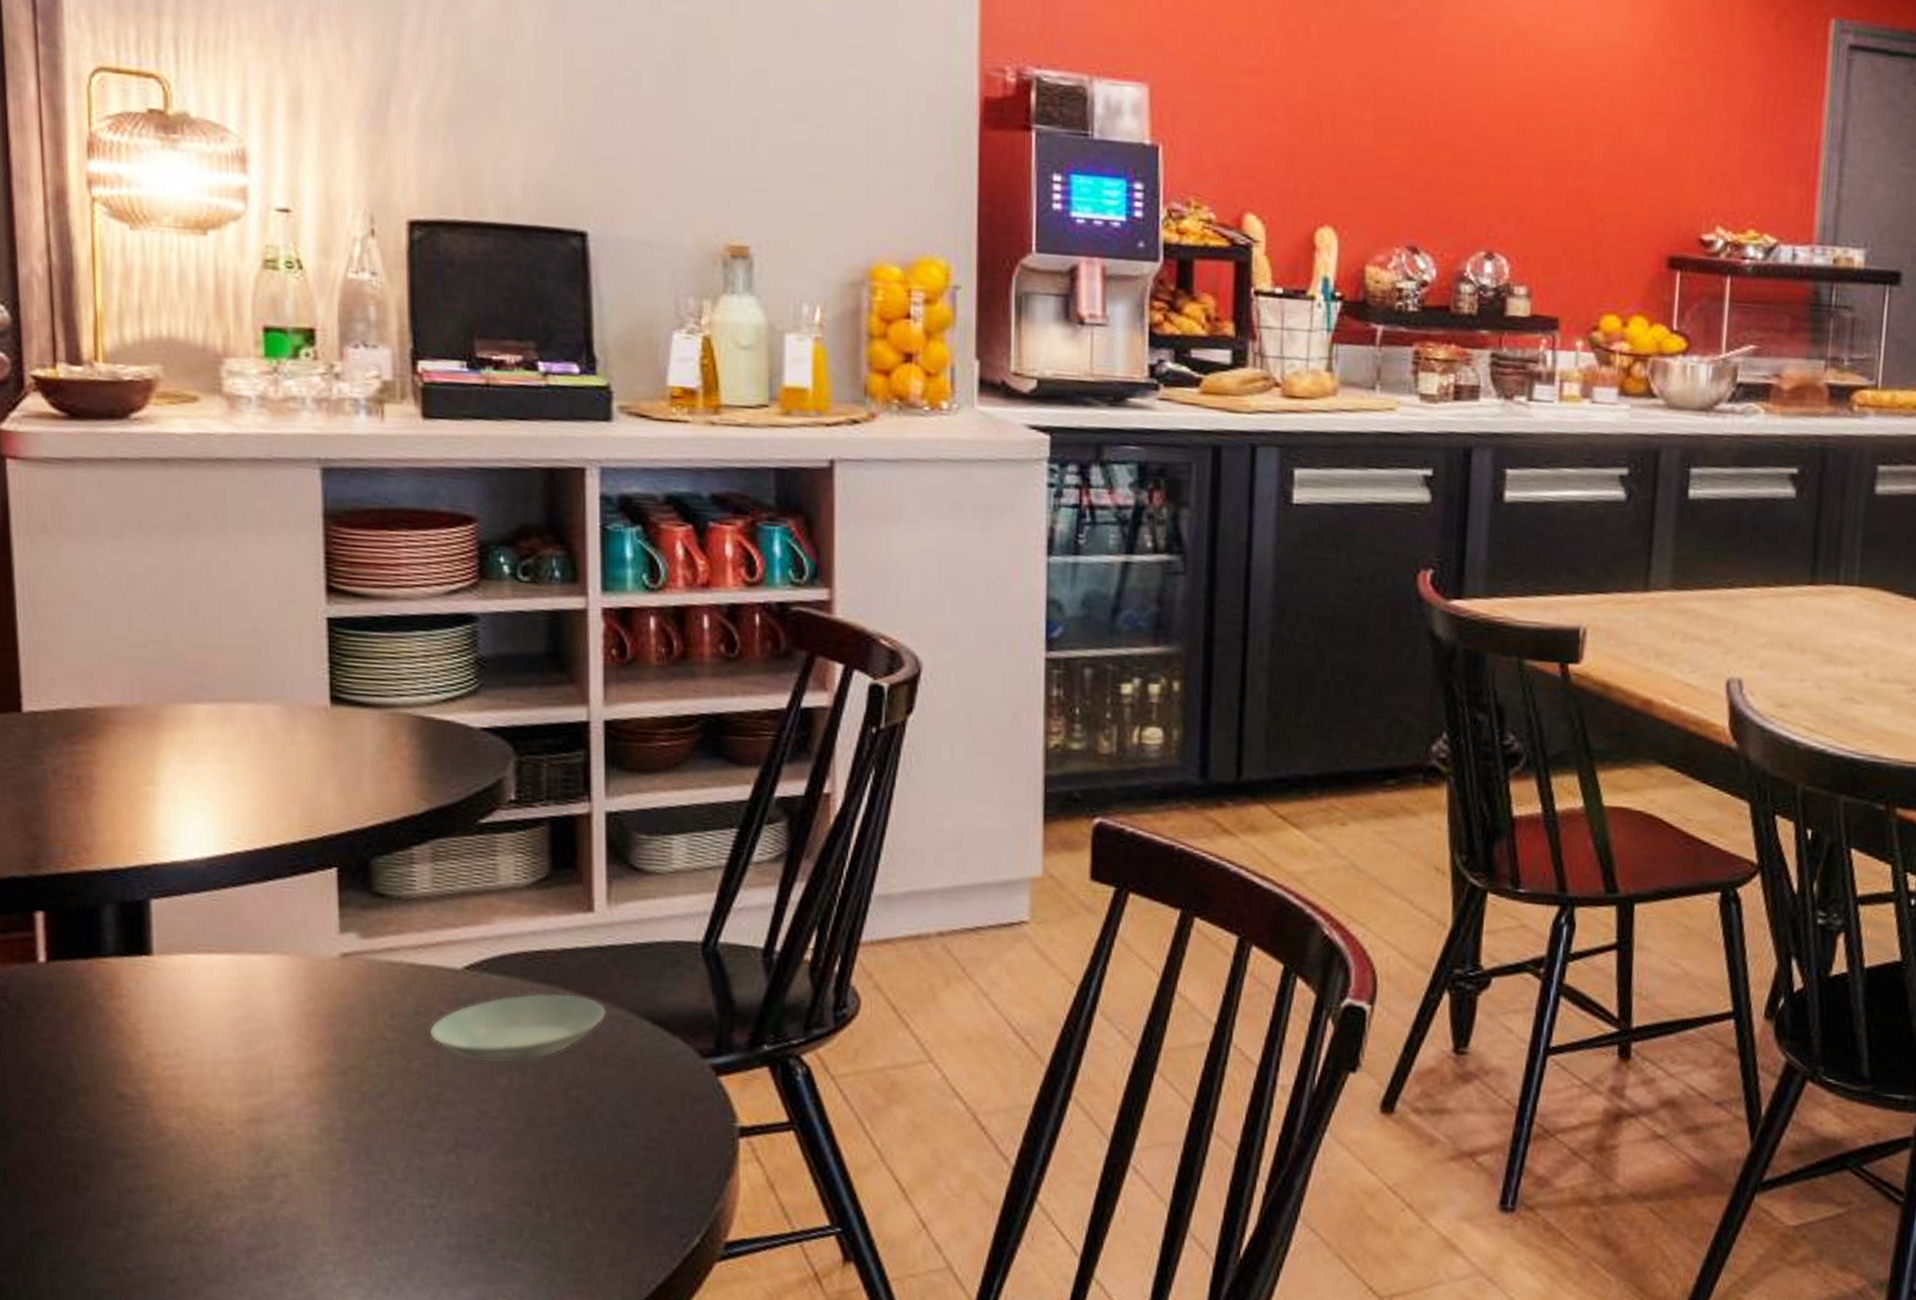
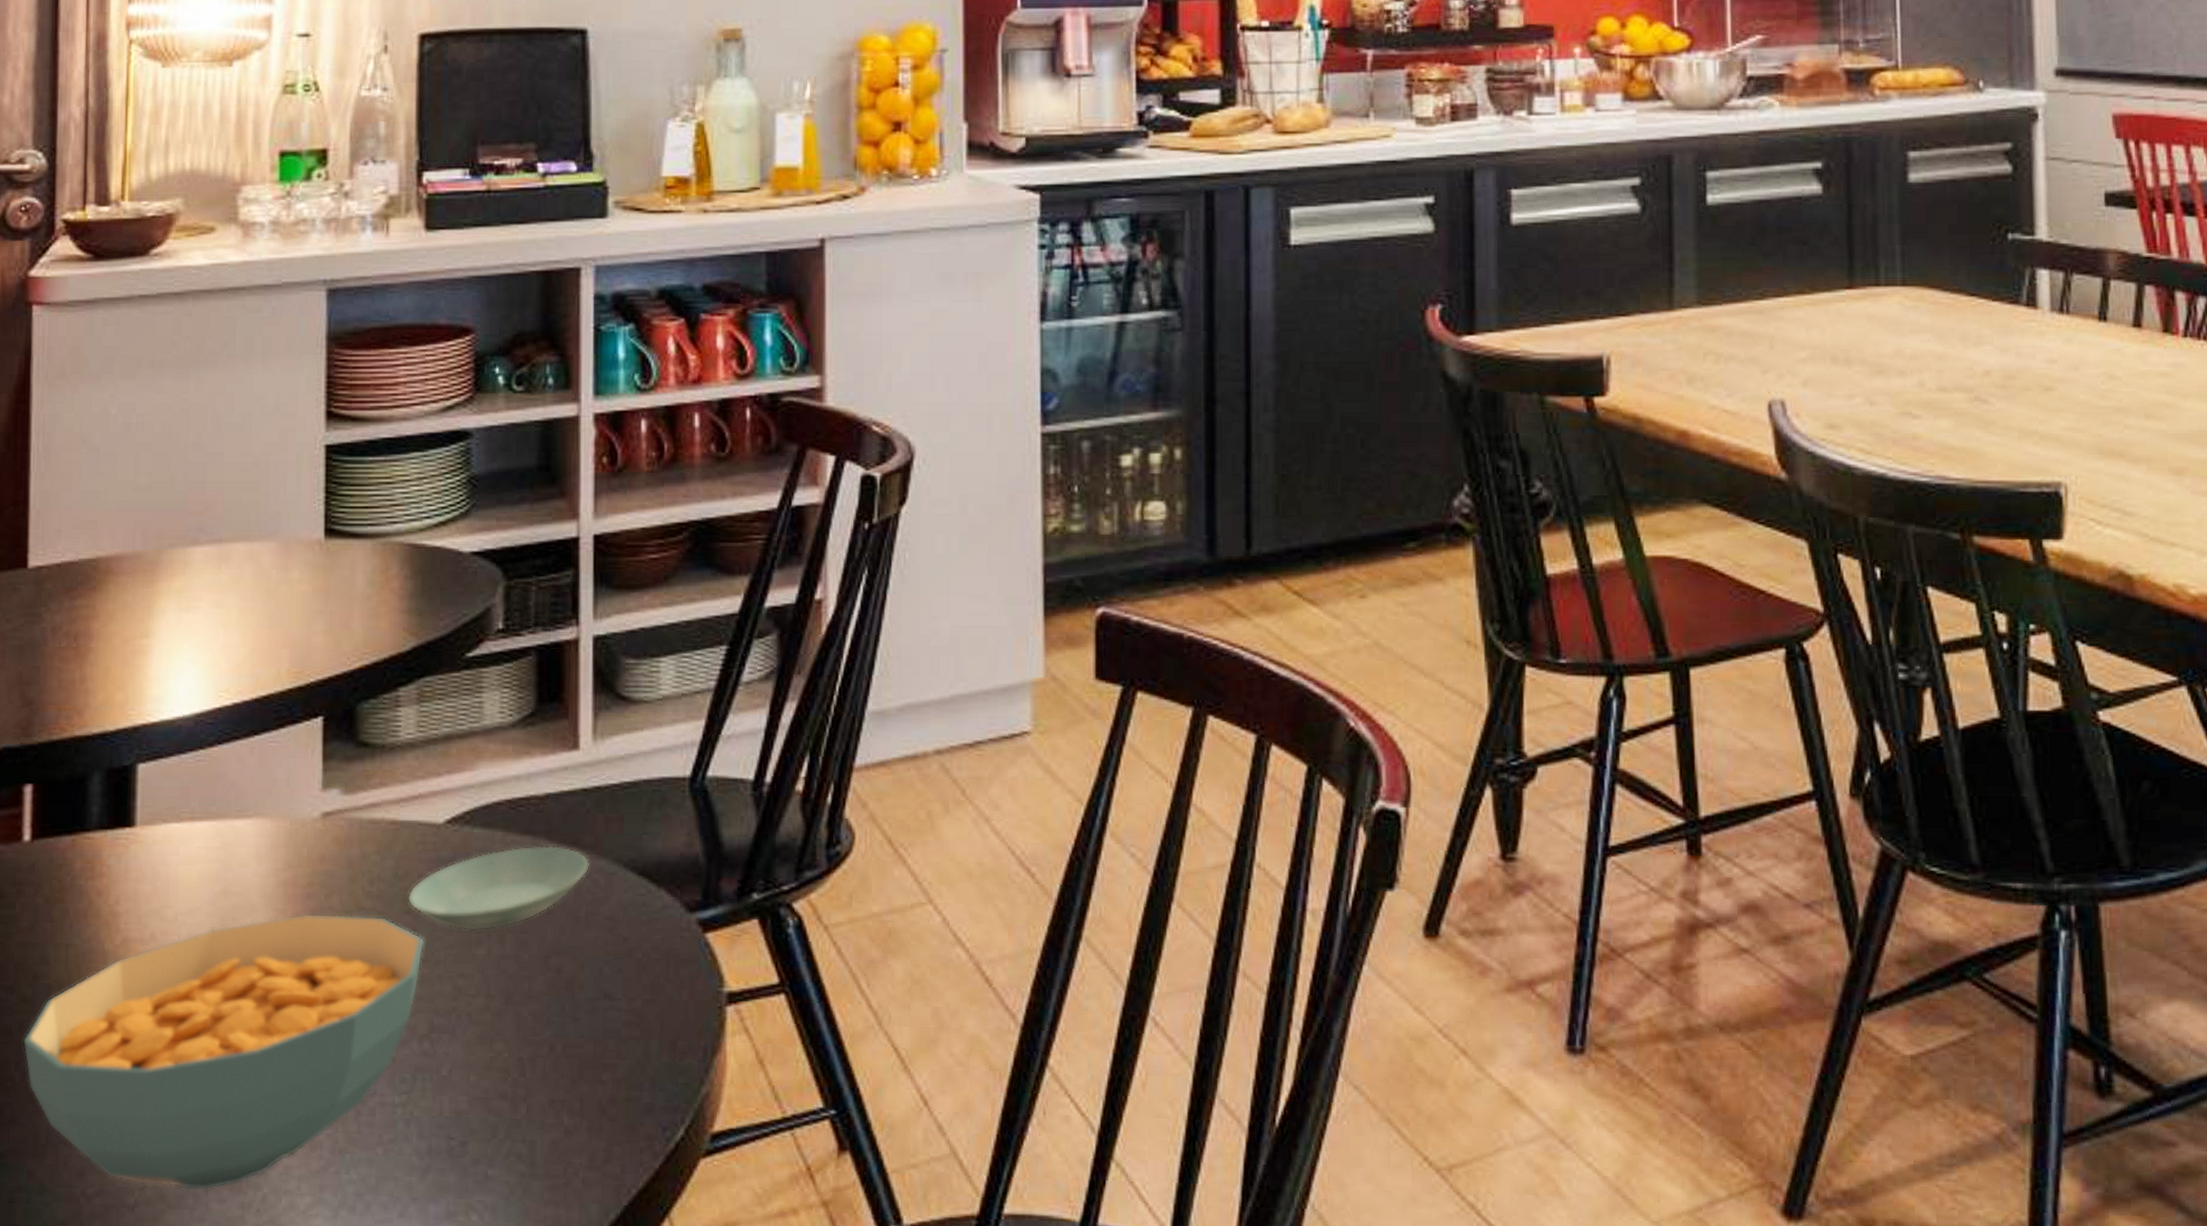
cereal bowl: none [53,1040,447,1270] -> present [23,913,424,1190]

